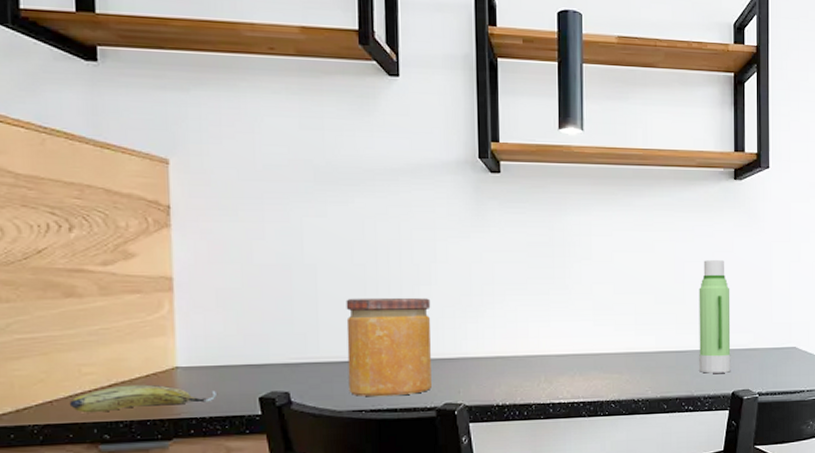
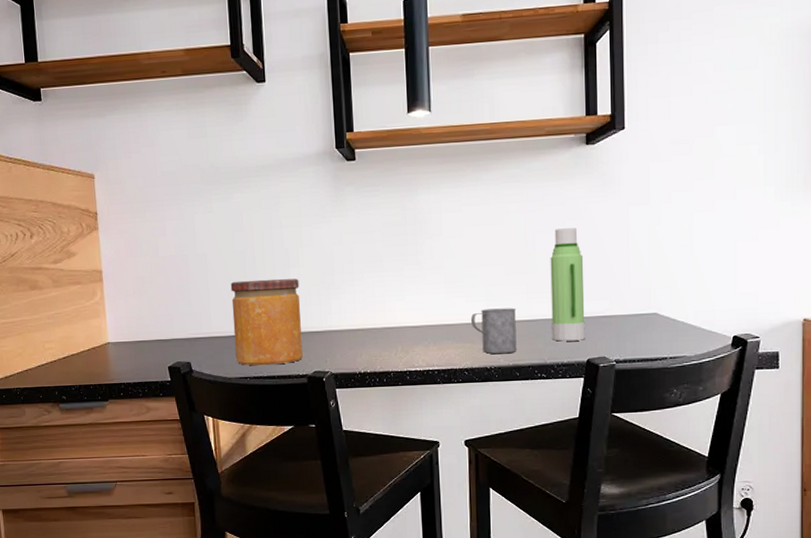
fruit: present [69,384,217,413] -> none [38,356,138,379]
mug: none [620,338,665,386] -> present [471,308,517,354]

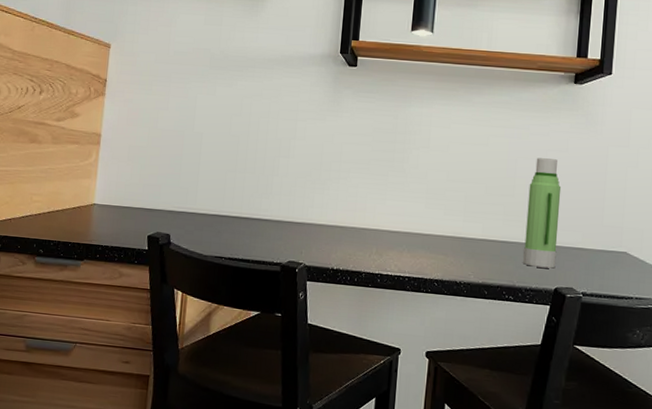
jar: present [230,278,303,366] -> none [214,162,287,249]
mug: present [471,308,517,354] -> none [447,224,492,271]

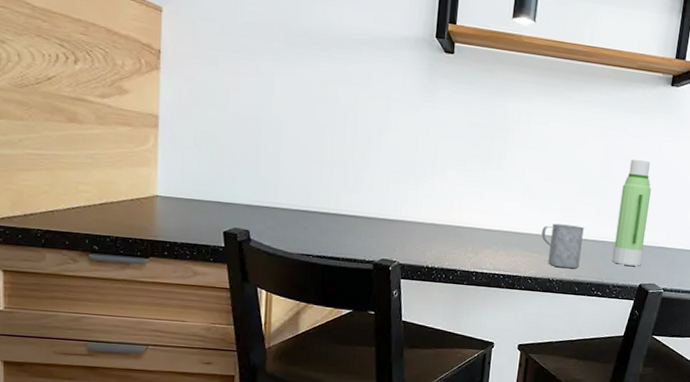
mug: none [447,224,492,271] -> present [541,223,585,269]

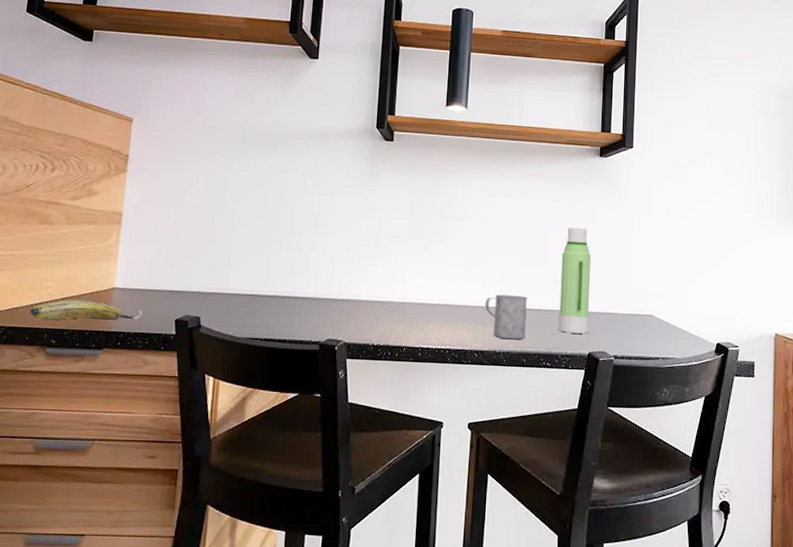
fruit: none [67,205,188,230] -> present [29,299,143,321]

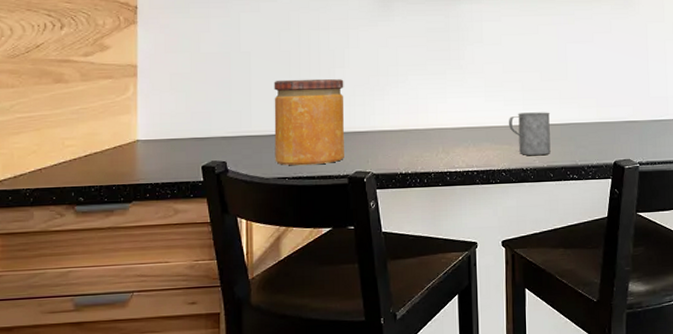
fruit: present [29,299,143,321] -> none [54,154,168,179]
jar: none [248,240,325,329] -> present [274,78,344,166]
water bottle: present [558,228,592,334] -> none [580,40,612,144]

